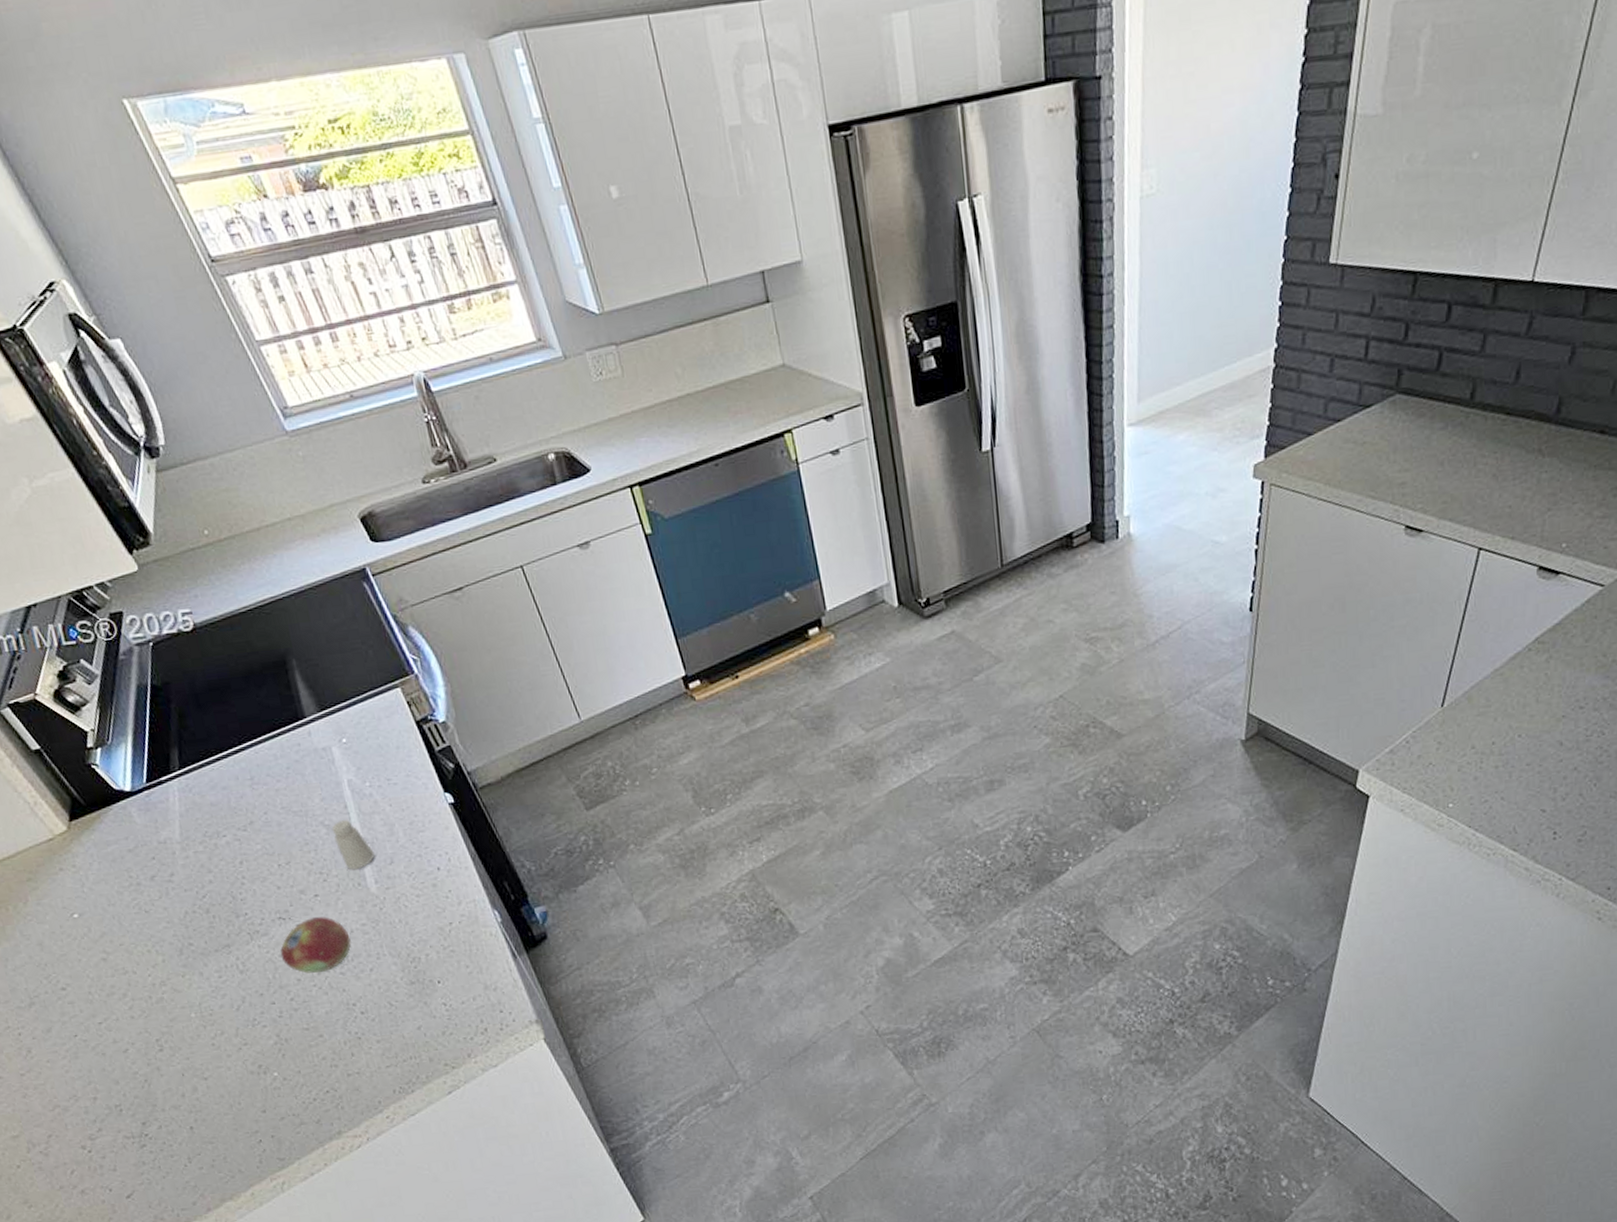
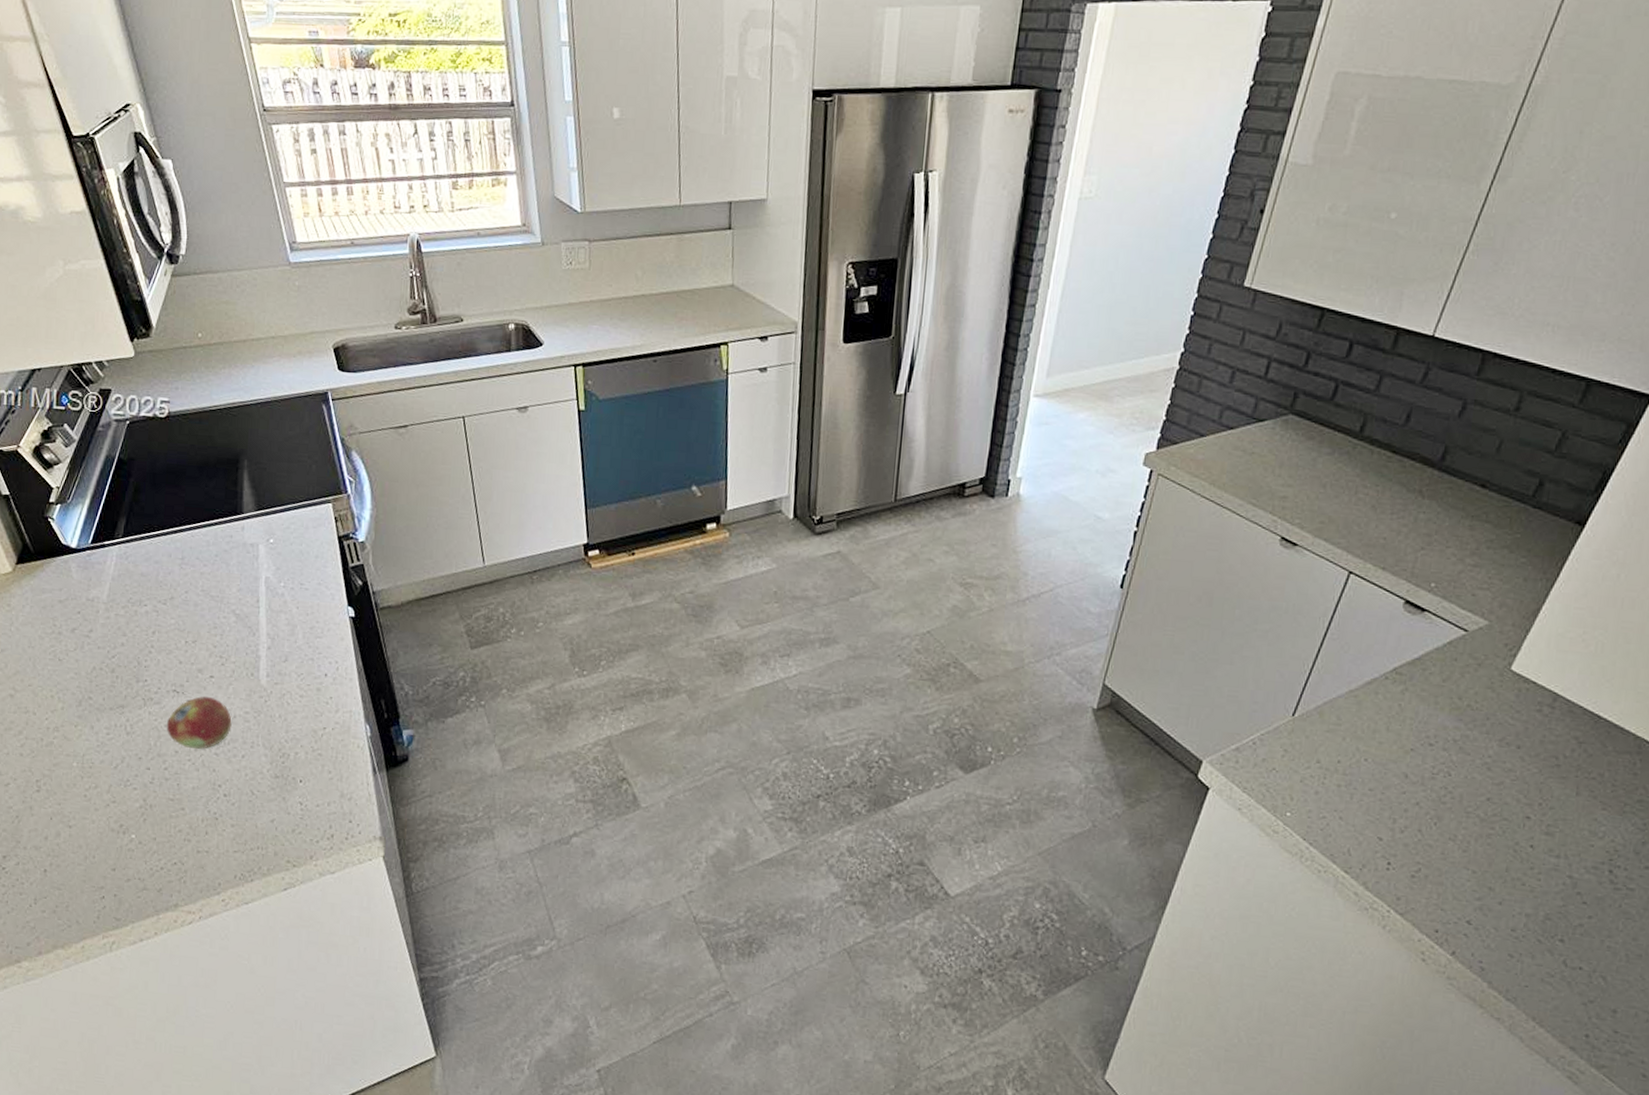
saltshaker: present [331,820,375,870] -> none [240,612,273,661]

